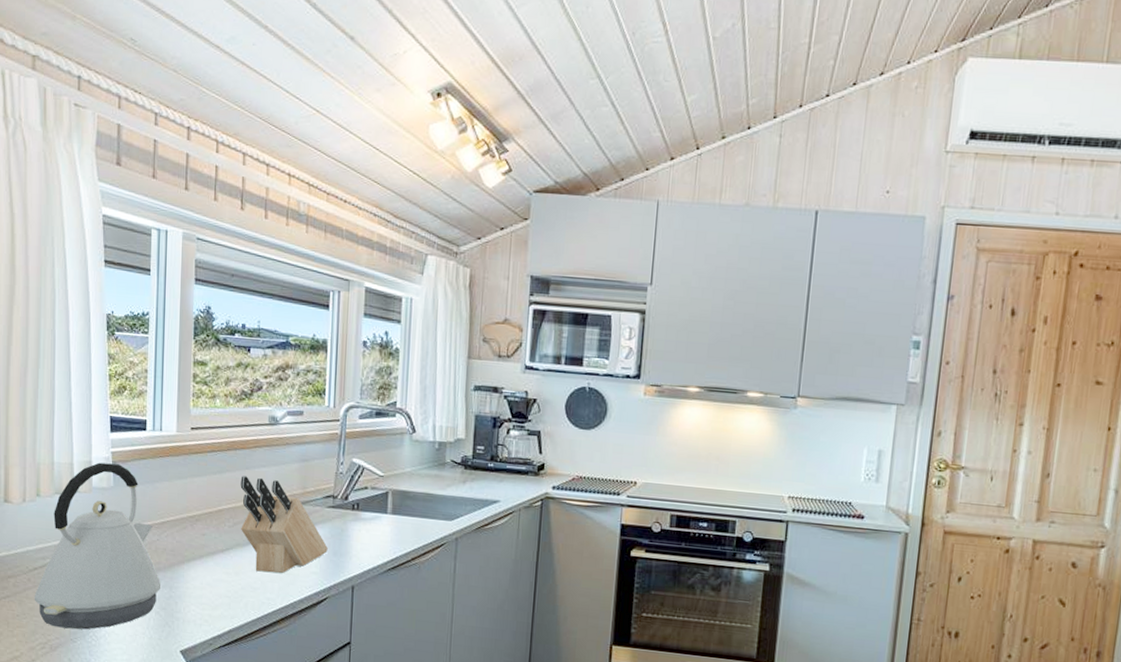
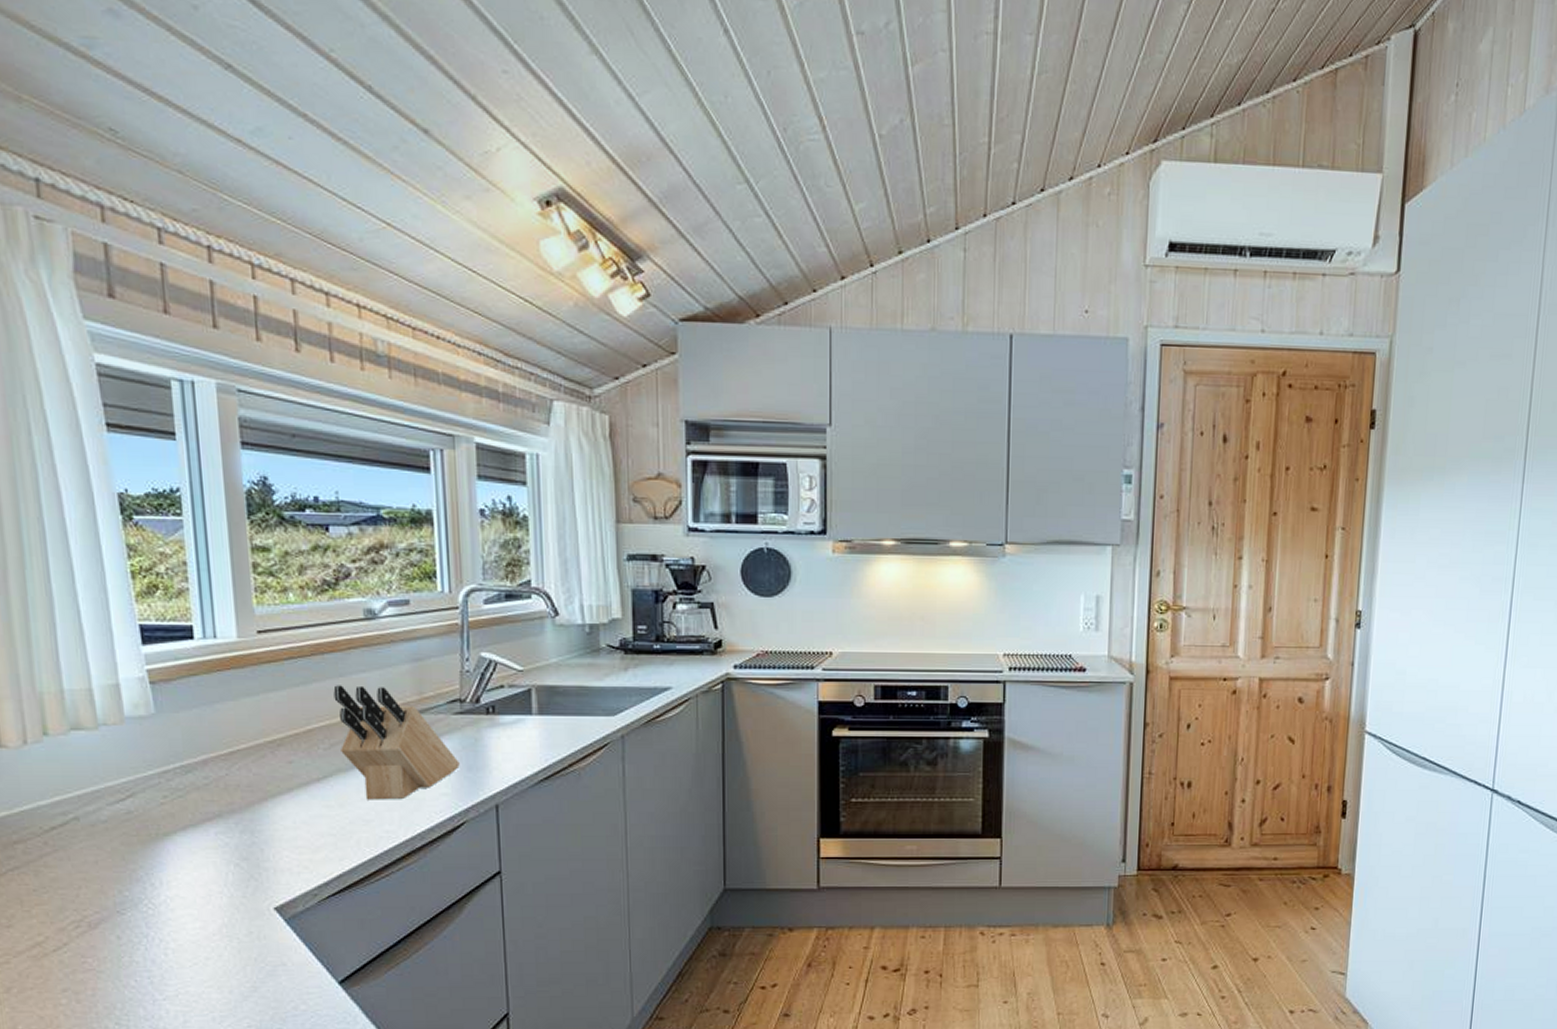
kettle: present [34,462,161,630] -> none [55,684,239,899]

